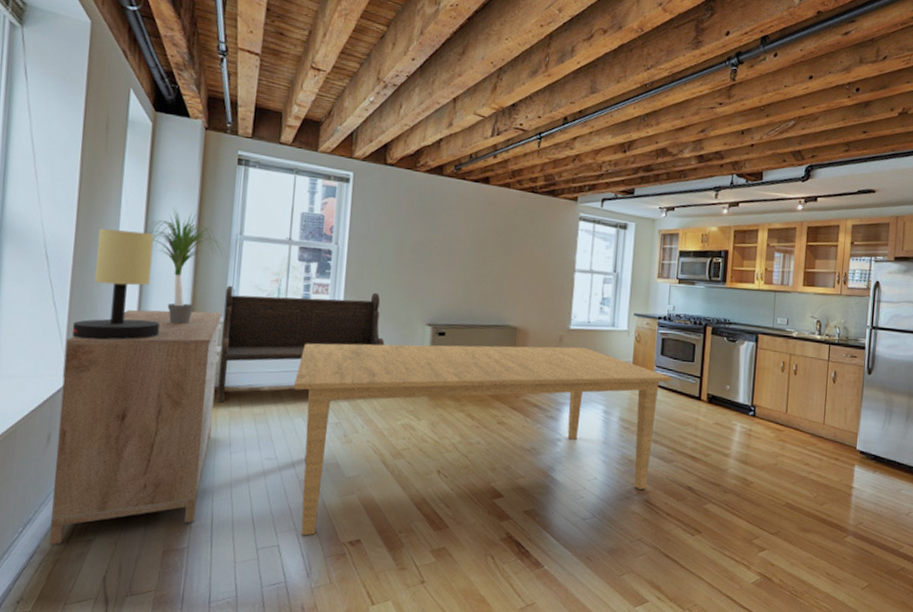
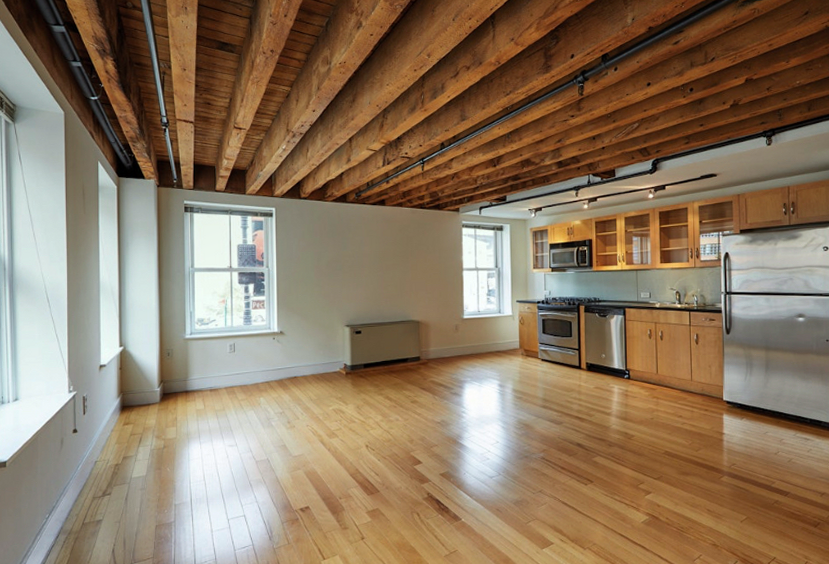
sideboard: present [49,309,224,545] -> none [68,331,186,526]
table lamp: present [71,229,161,341] -> none [72,273,138,361]
potted plant: present [143,208,225,325] -> none [118,251,182,344]
bench: present [216,285,385,404] -> none [185,303,314,405]
dining table: present [294,343,672,536] -> none [245,332,555,506]

